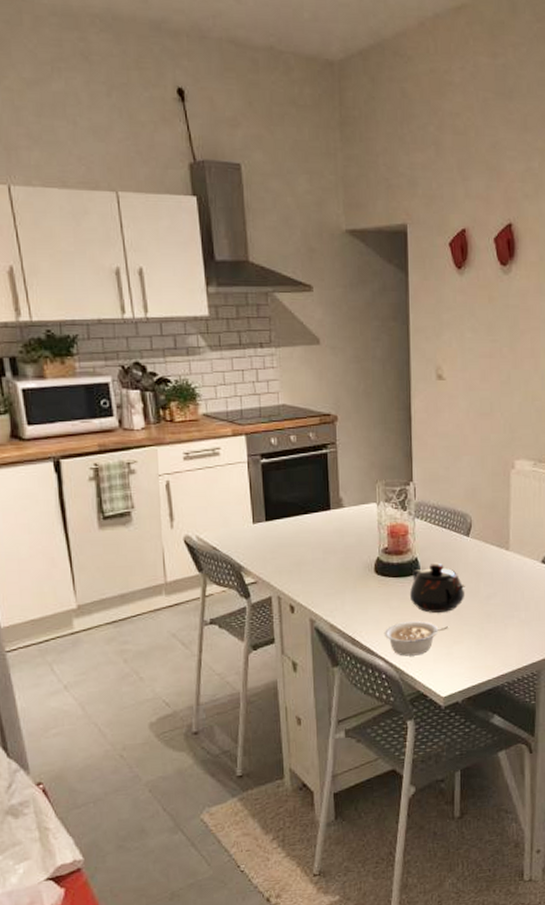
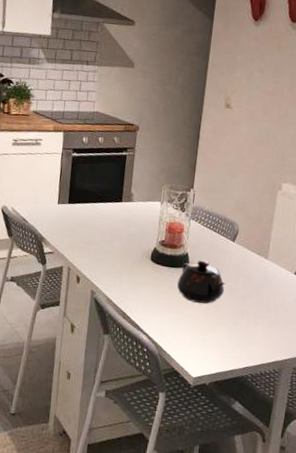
legume: present [383,621,448,656] -> none [150,306,206,337]

